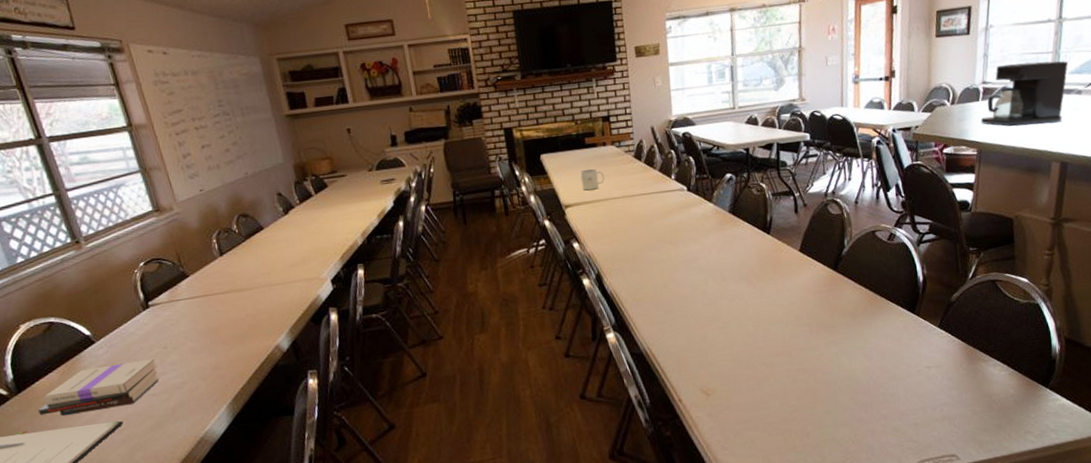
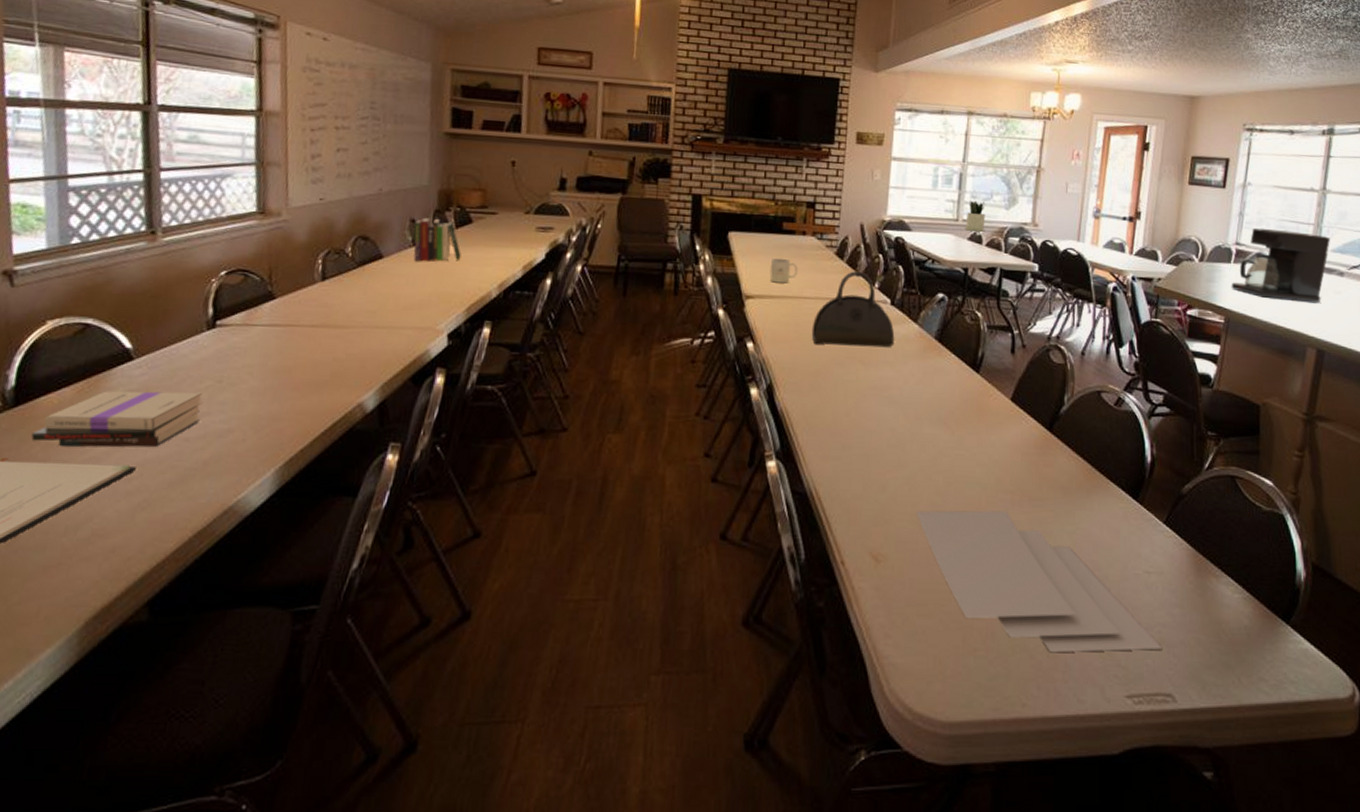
books: none [280,188,326,227] -> present [413,217,461,262]
handbag: none [624,167,696,235] -> present [811,271,895,347]
papers: none [733,339,945,440] -> present [916,510,1163,653]
planter: none [741,87,760,116] -> present [964,200,986,233]

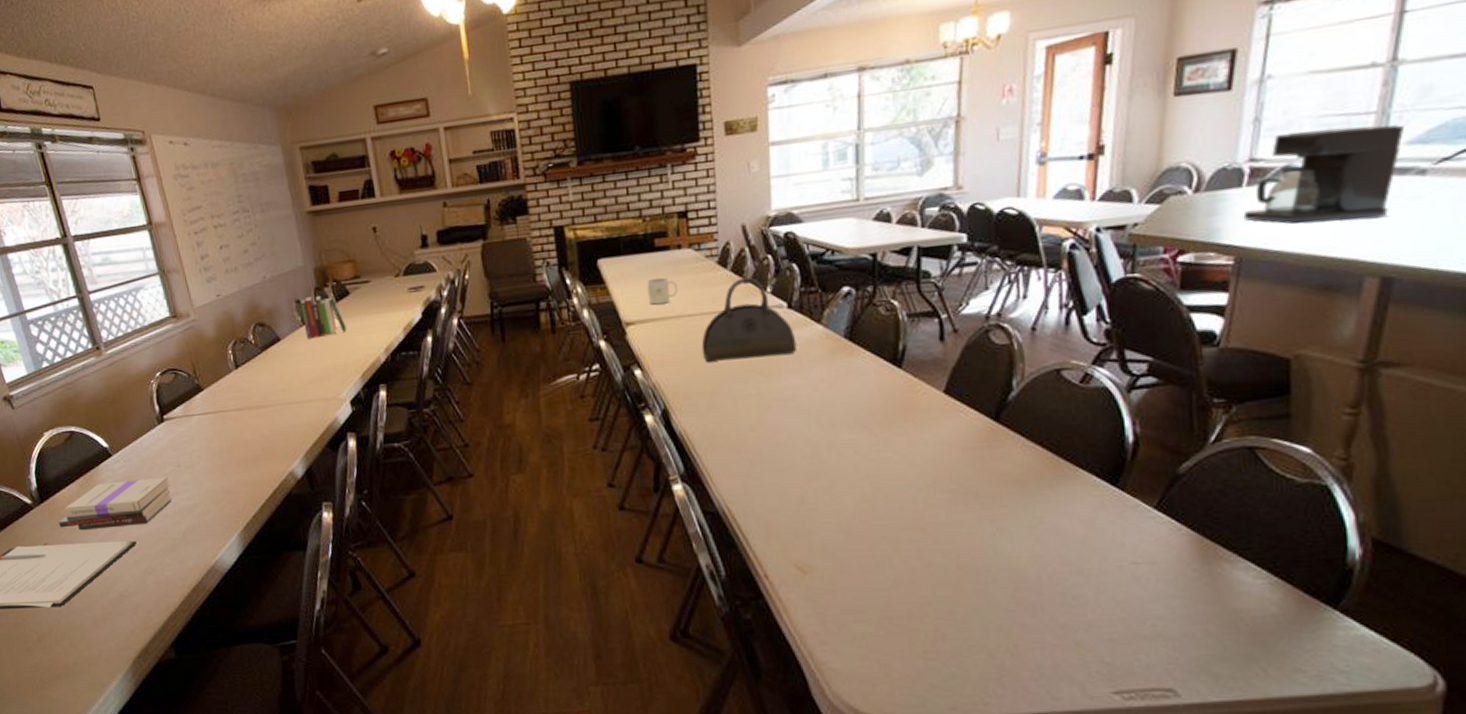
papers: present [916,510,1163,653] -> none [842,511,1159,652]
planter: present [964,200,986,233] -> none [867,171,894,211]

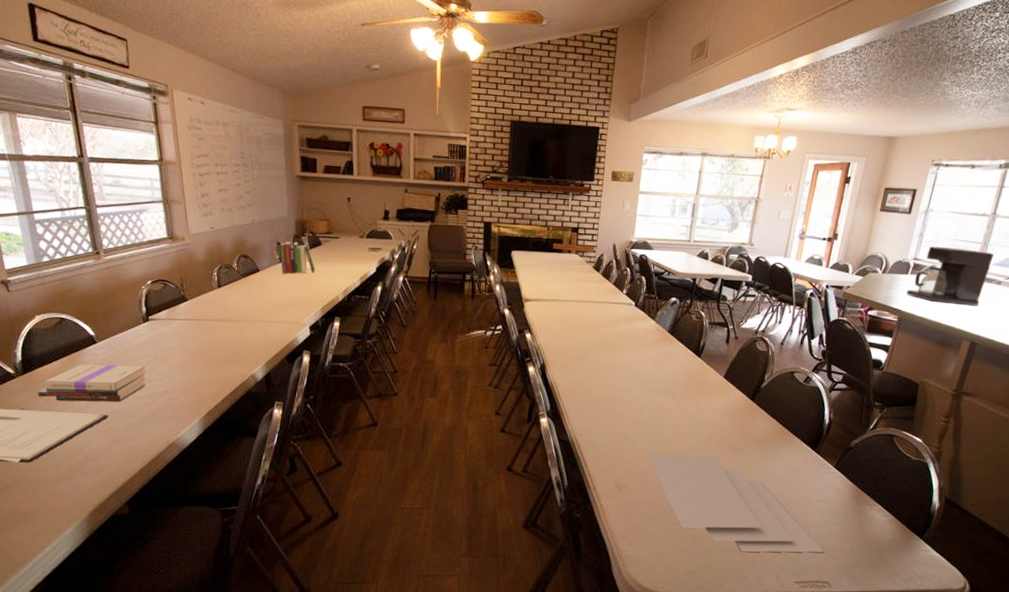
mug: present [647,277,678,305] -> none [543,270,565,290]
handbag: present [701,277,797,362] -> none [574,281,637,338]
papers: none [842,511,1159,652] -> present [649,454,825,553]

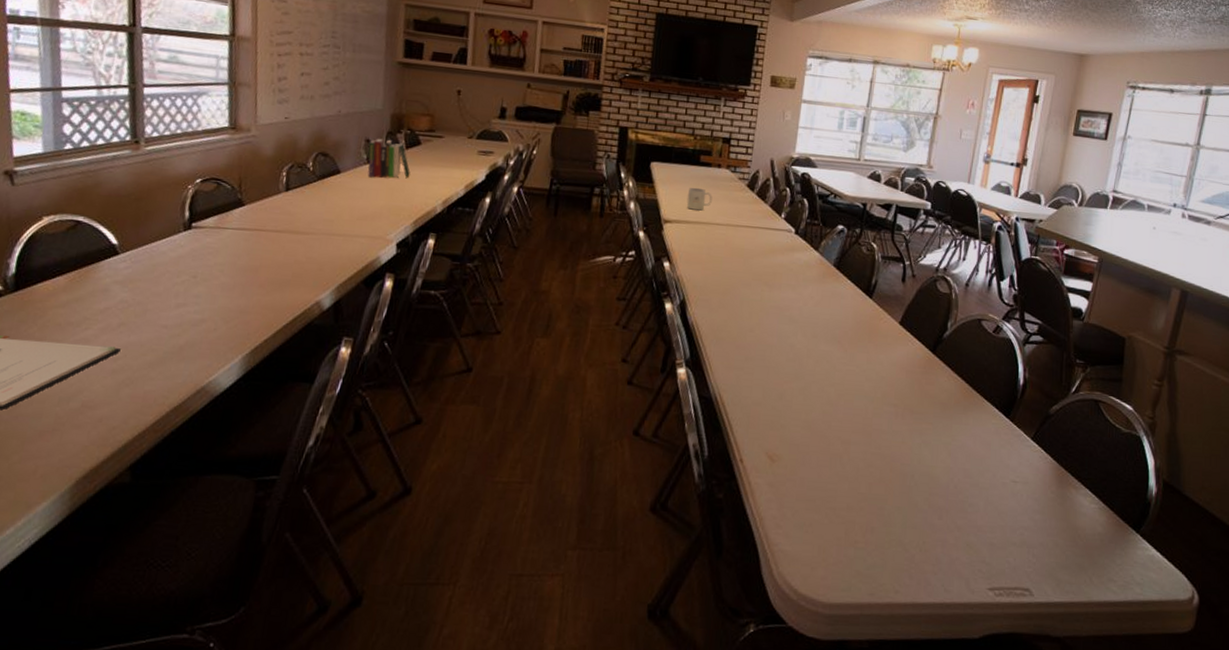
books: present [38,364,146,402] -> none [29,281,179,332]
mug: none [543,270,565,290] -> present [686,187,713,211]
papers: present [649,454,825,553] -> none [809,418,1024,550]
coffee maker: present [906,246,995,306] -> none [1106,178,1201,249]

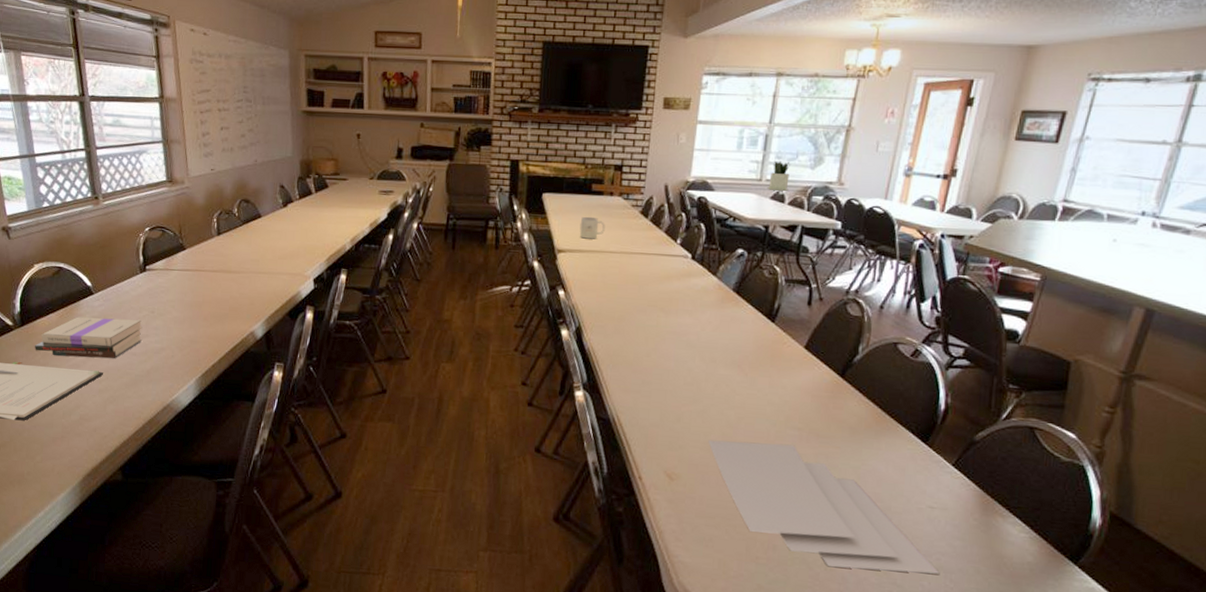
books: none [29,281,179,332] -> present [35,317,142,359]
books: present [367,138,410,179] -> none [283,183,321,220]
papers: none [809,418,1024,550] -> present [708,439,940,574]
planter: none [865,142,886,172] -> present [767,160,790,192]

